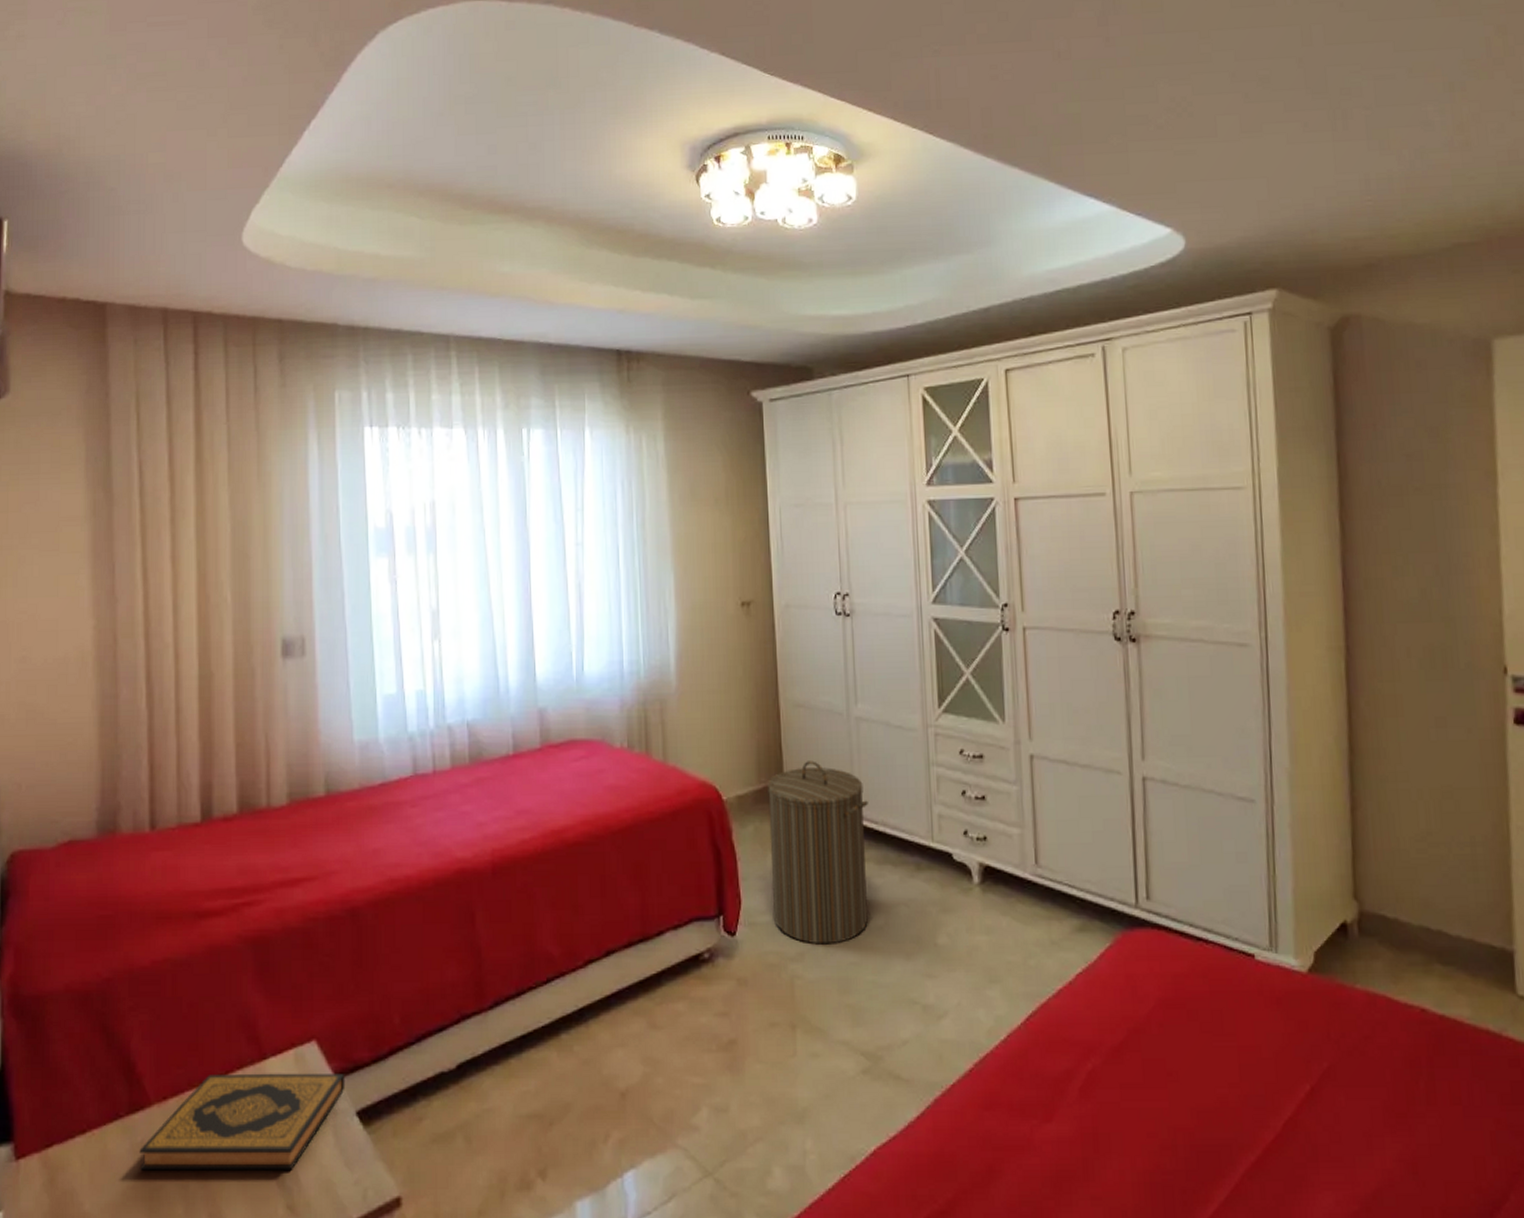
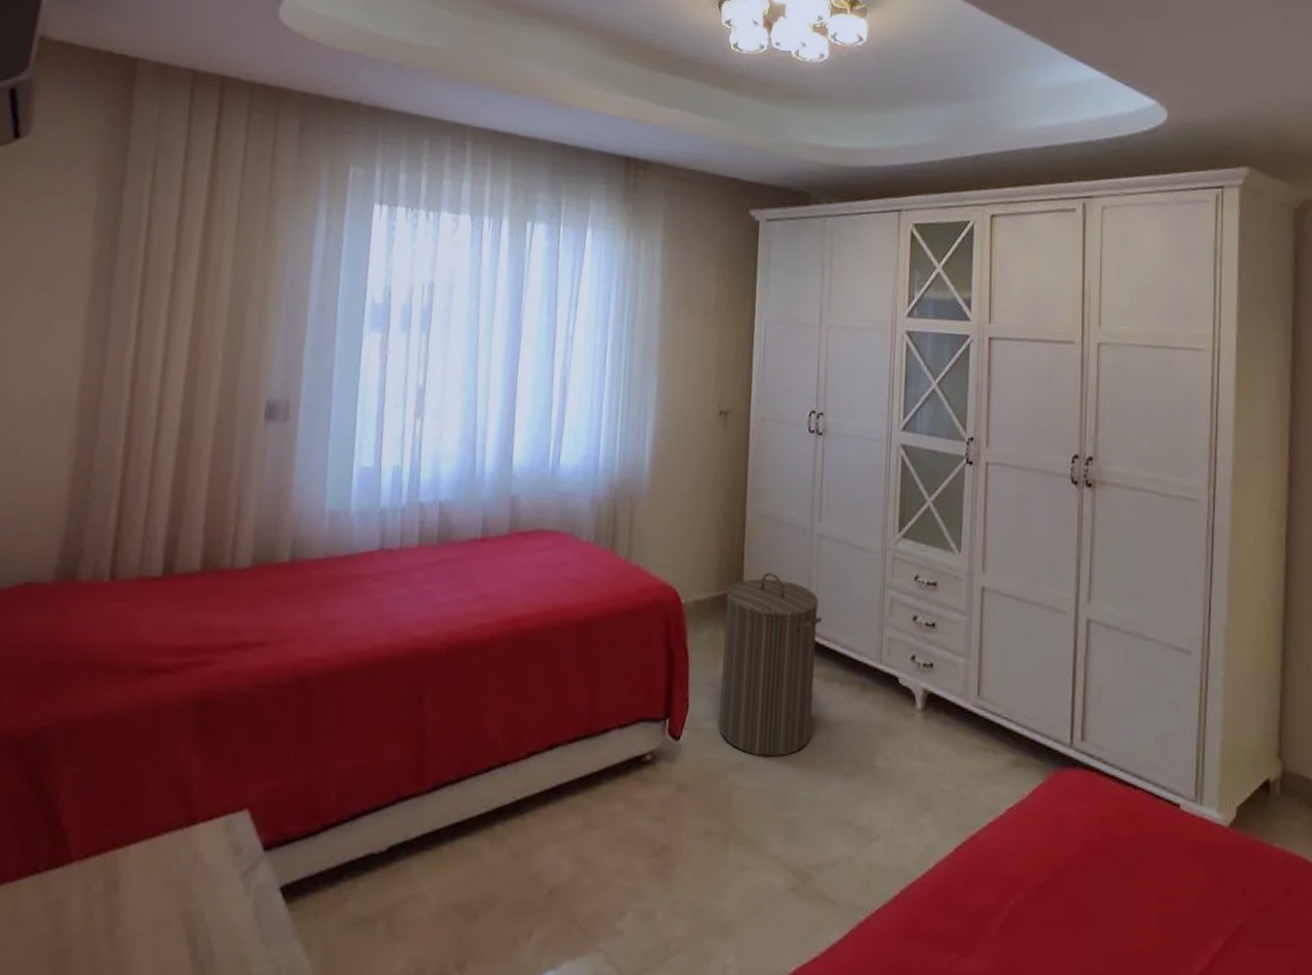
hardback book: present [139,1073,346,1171] -> none [50,836,274,943]

